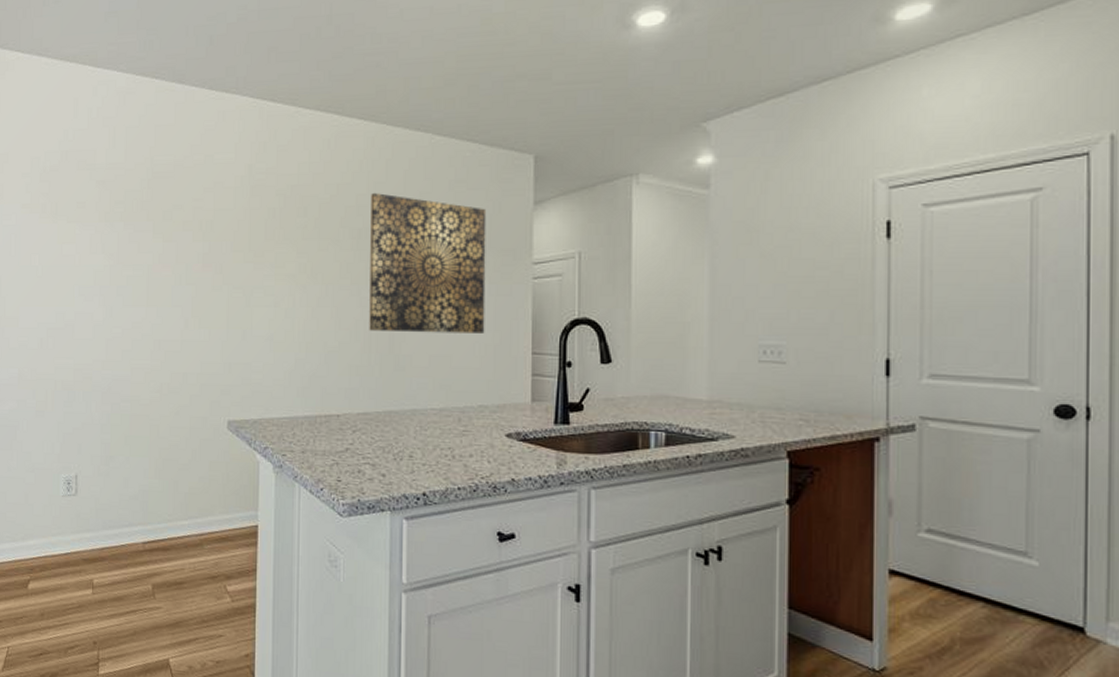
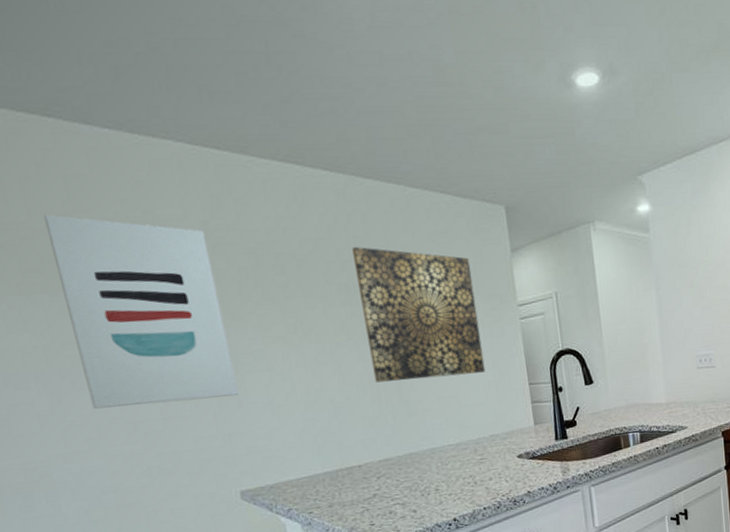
wall art: none [133,156,247,327] -> present [44,214,240,409]

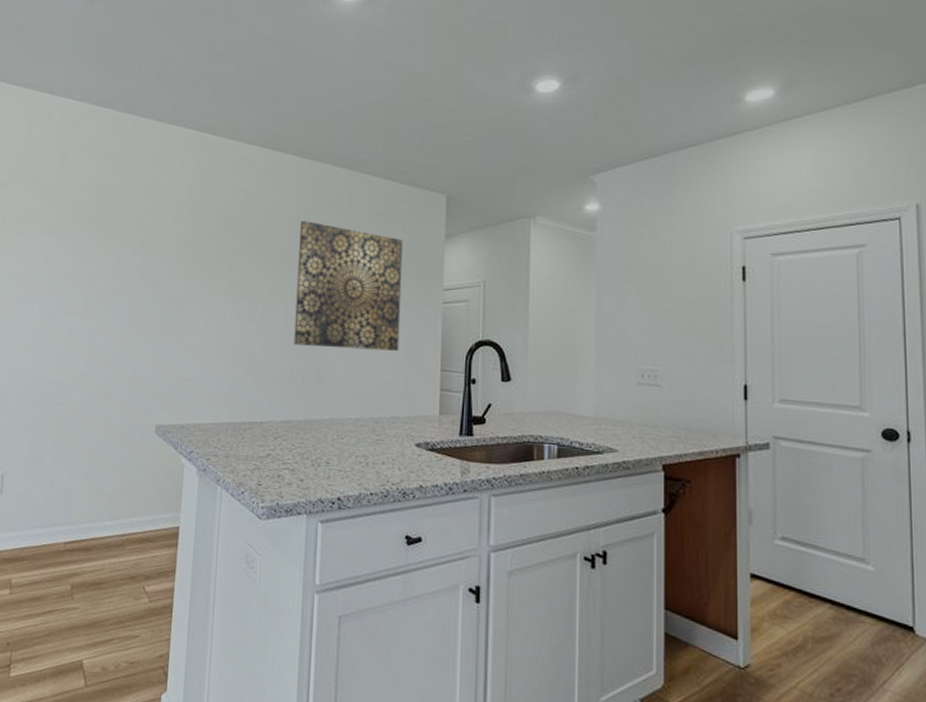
wall art: present [44,214,240,409] -> none [70,176,188,337]

